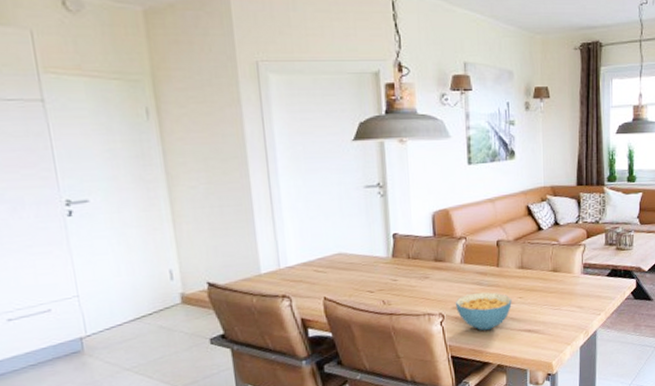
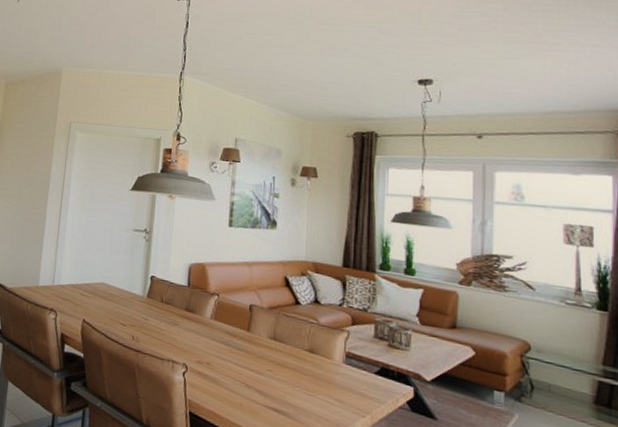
cereal bowl: present [455,292,512,331] -> none [200,352,260,397]

